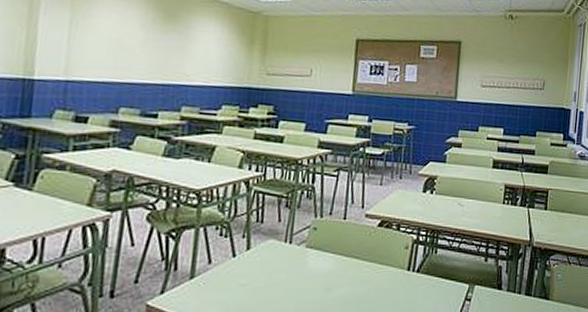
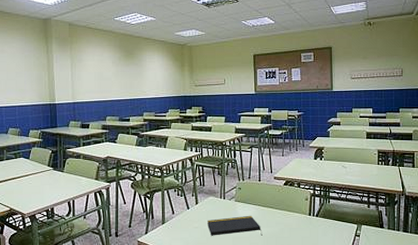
notepad: none [260,268,340,298] -> present [207,215,261,236]

